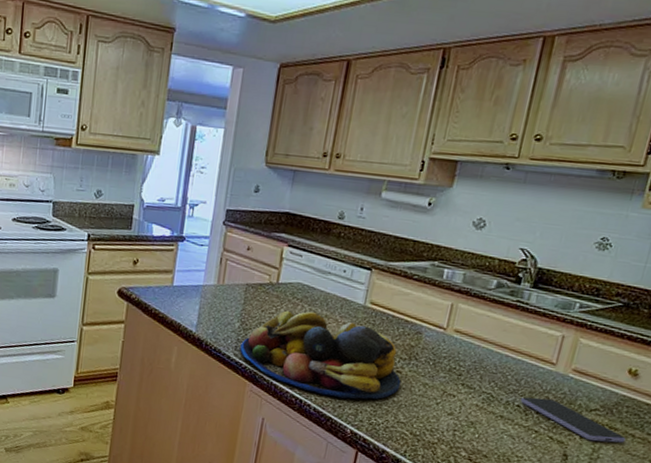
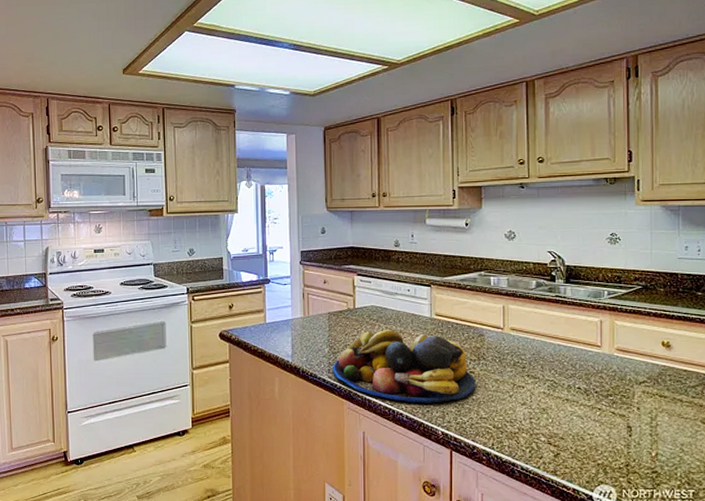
smartphone: present [520,397,626,443] -> none [579,378,676,411]

